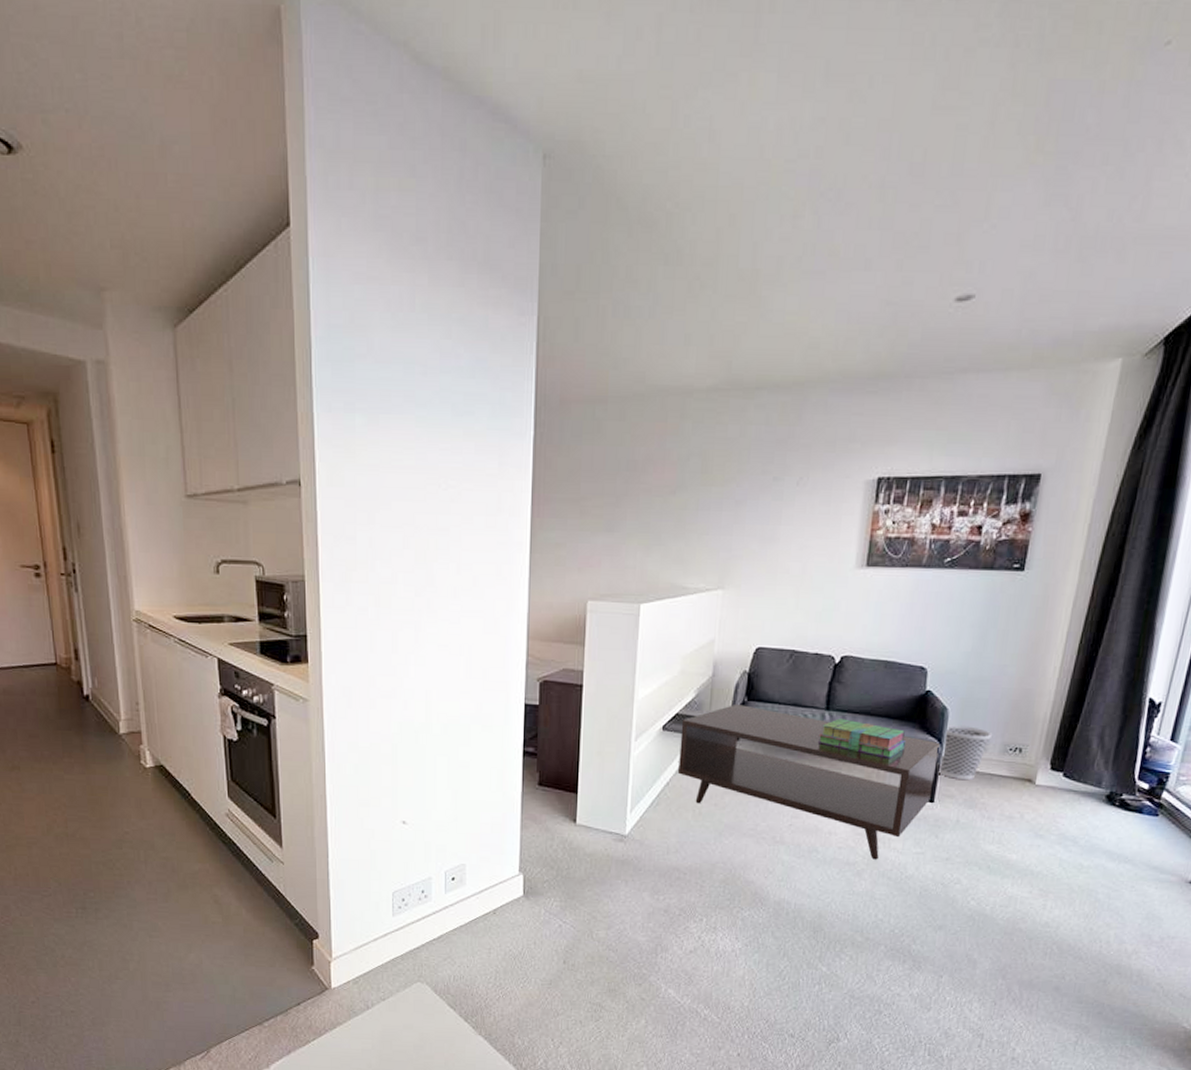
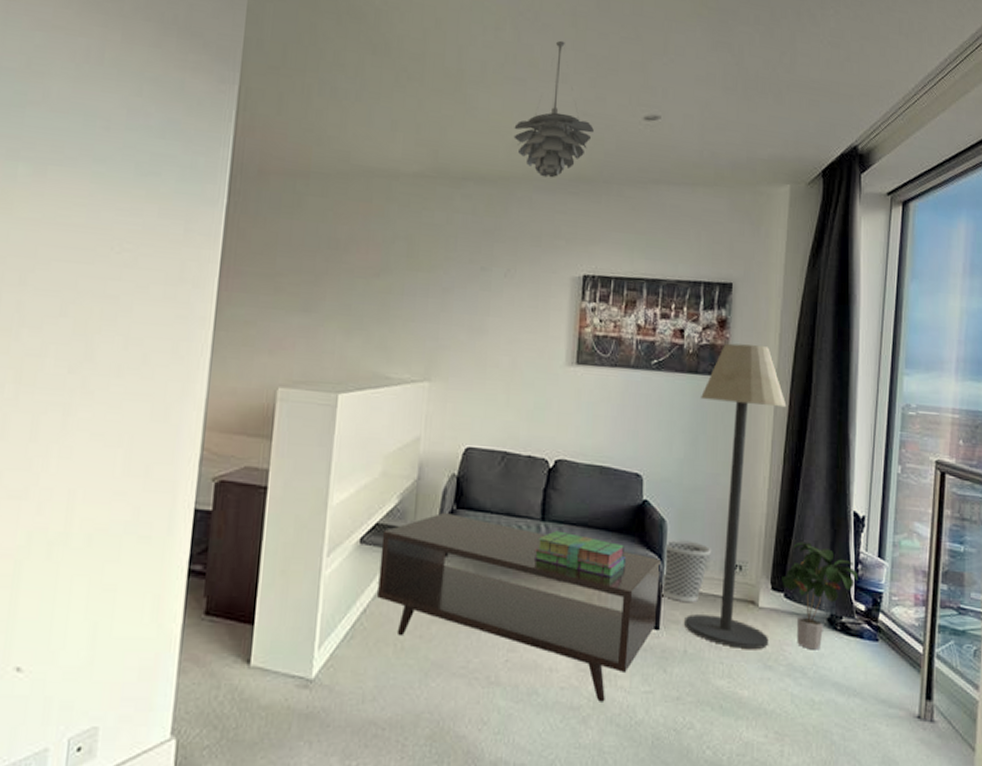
pendant light: none [810,220,898,378] -> present [513,40,594,178]
floor lamp: none [959,537,1089,820] -> present [684,343,787,649]
potted plant: none [1062,726,1146,823] -> present [781,541,858,650]

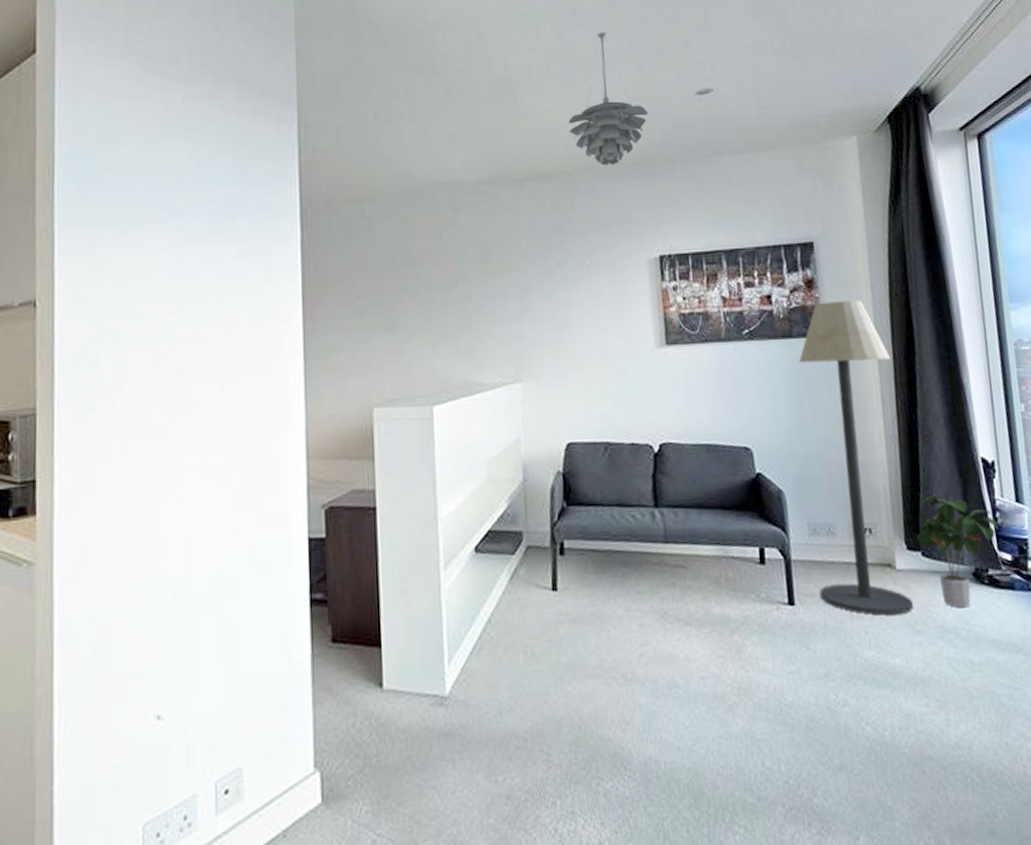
coffee table: present [377,512,660,702] -> none [496,510,790,688]
stack of books: present [533,531,627,577] -> none [652,515,749,557]
wastebasket: present [658,538,711,603] -> none [783,508,836,574]

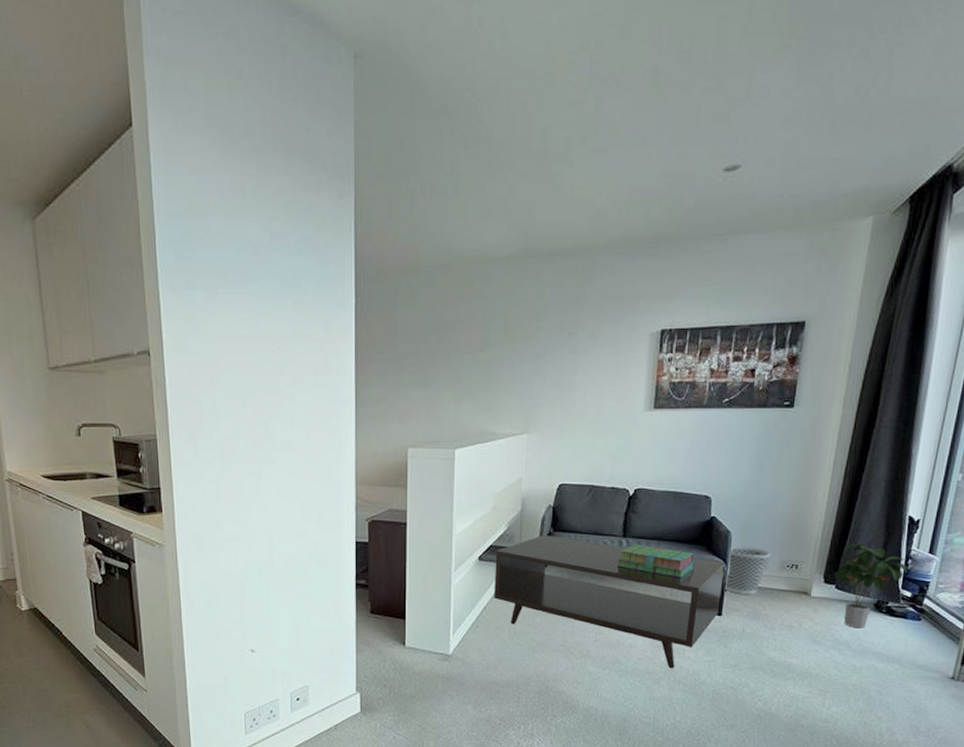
coffee table: none [496,510,790,688] -> present [494,534,725,668]
pendant light: present [568,32,648,166] -> none [596,102,673,243]
stack of books: none [652,515,749,557] -> present [616,544,695,578]
wastebasket: none [783,508,836,574] -> present [722,546,771,595]
floor lamp: present [799,301,913,615] -> none [744,377,852,628]

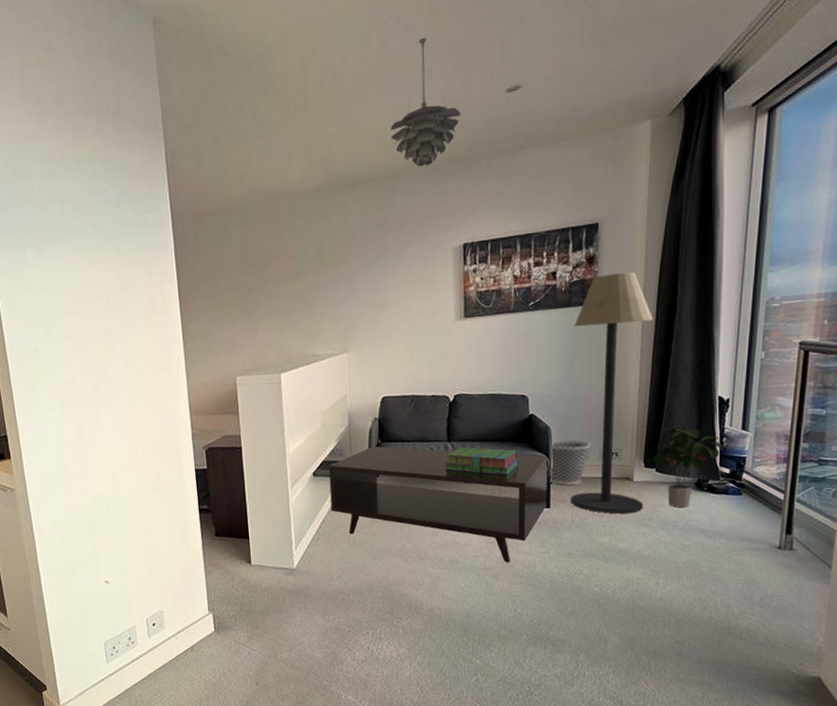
pendant light: none [596,102,673,243] -> present [390,37,461,167]
floor lamp: none [744,377,852,628] -> present [571,272,654,514]

